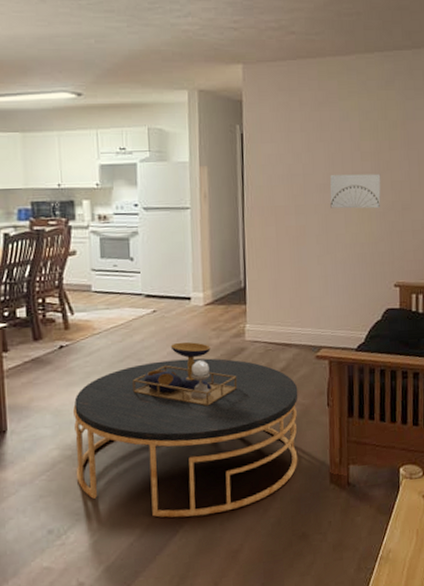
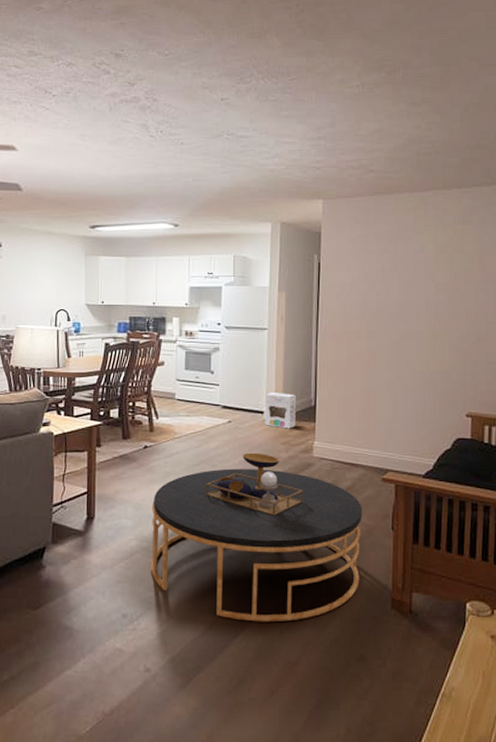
cardboard box: none [192,276,226,314] -> present [265,393,297,429]
wall art: present [330,174,381,209] -> none [402,304,455,337]

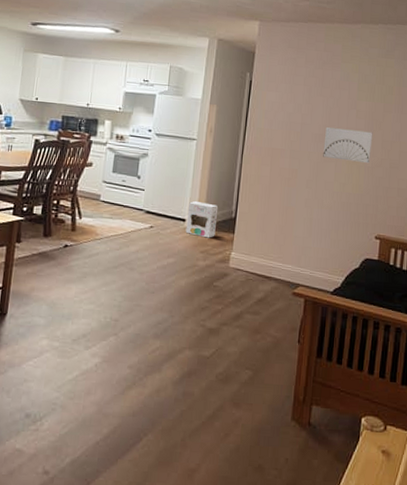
coffee table: present [150,452,363,622] -> none [59,258,272,429]
wall art: none [402,304,455,337] -> present [323,127,373,163]

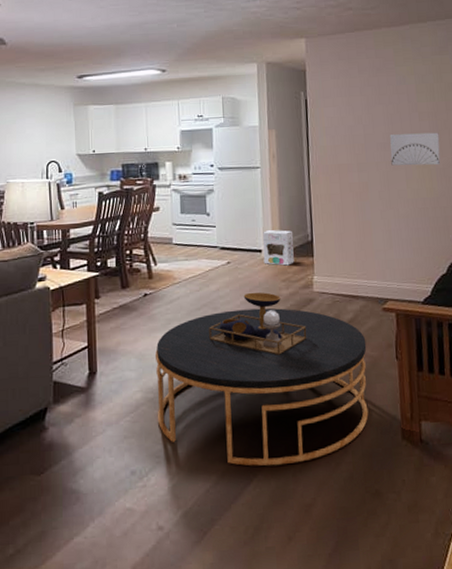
coffee table: none [59,258,272,429] -> present [154,292,369,466]

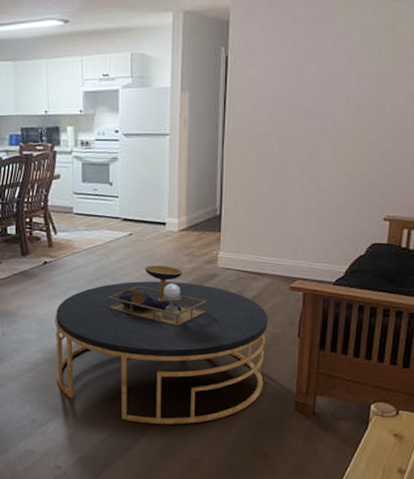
cardboard box: present [262,230,294,266] -> none [167,202,201,240]
wall art: present [390,132,441,166] -> none [318,97,380,136]

